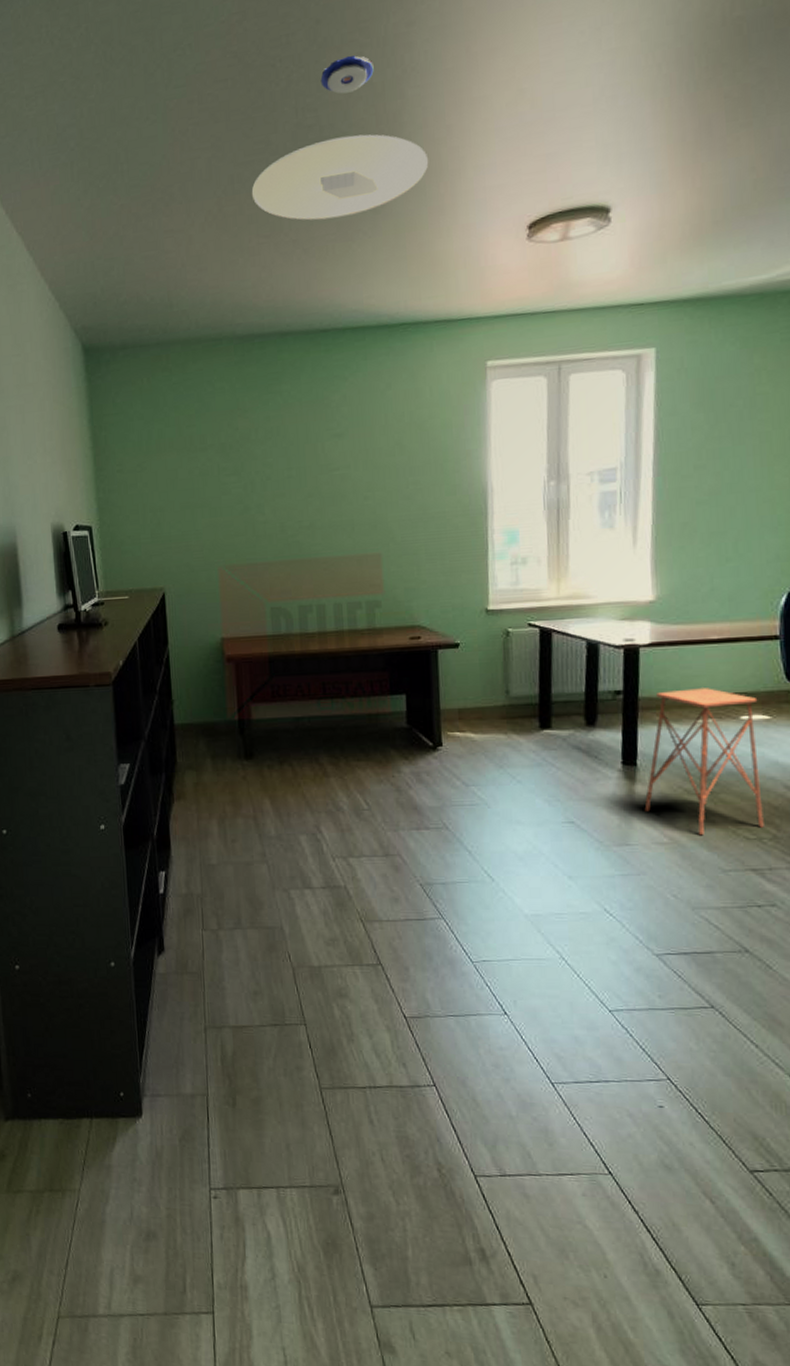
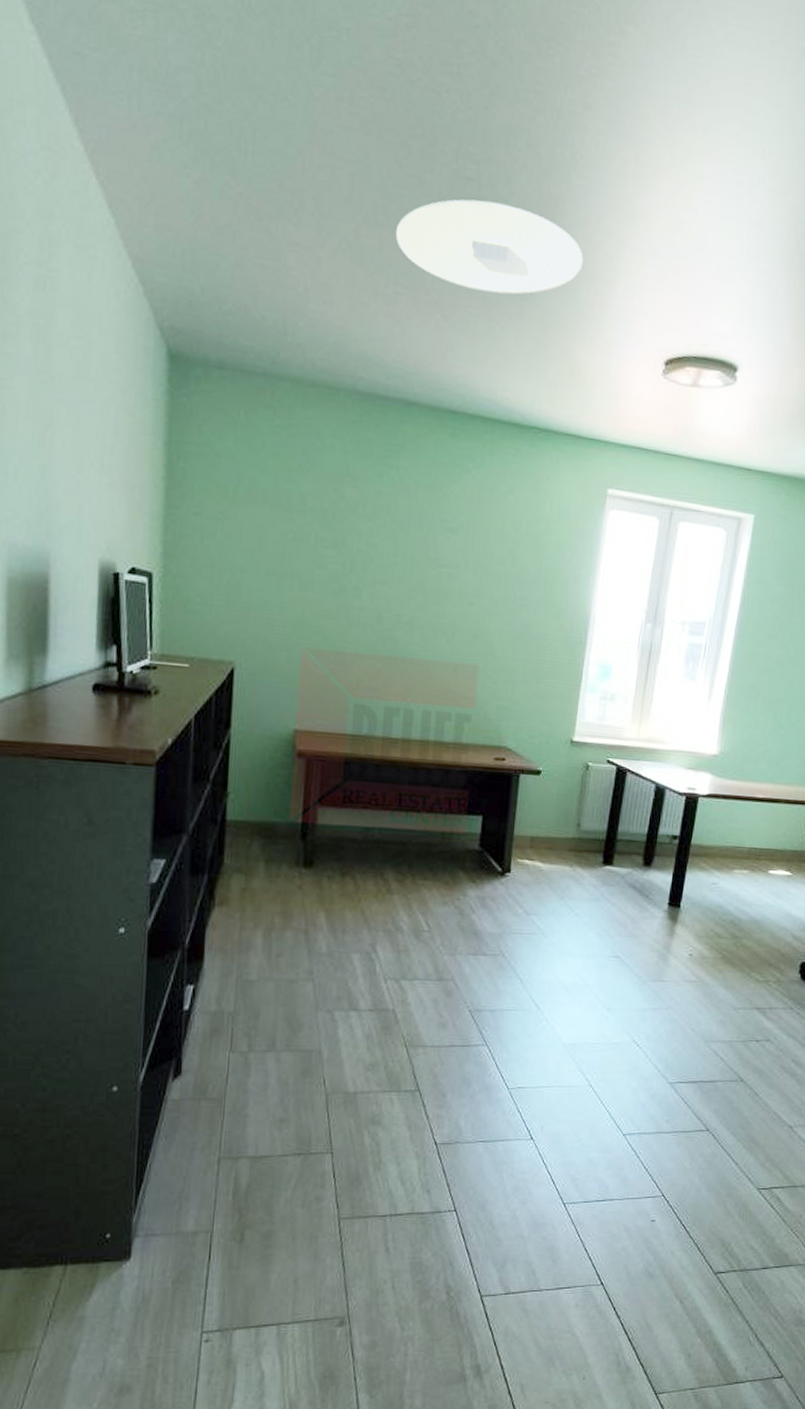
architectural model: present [320,55,374,94] -> none [487,114,544,158]
side table: present [644,688,764,836] -> none [680,840,785,976]

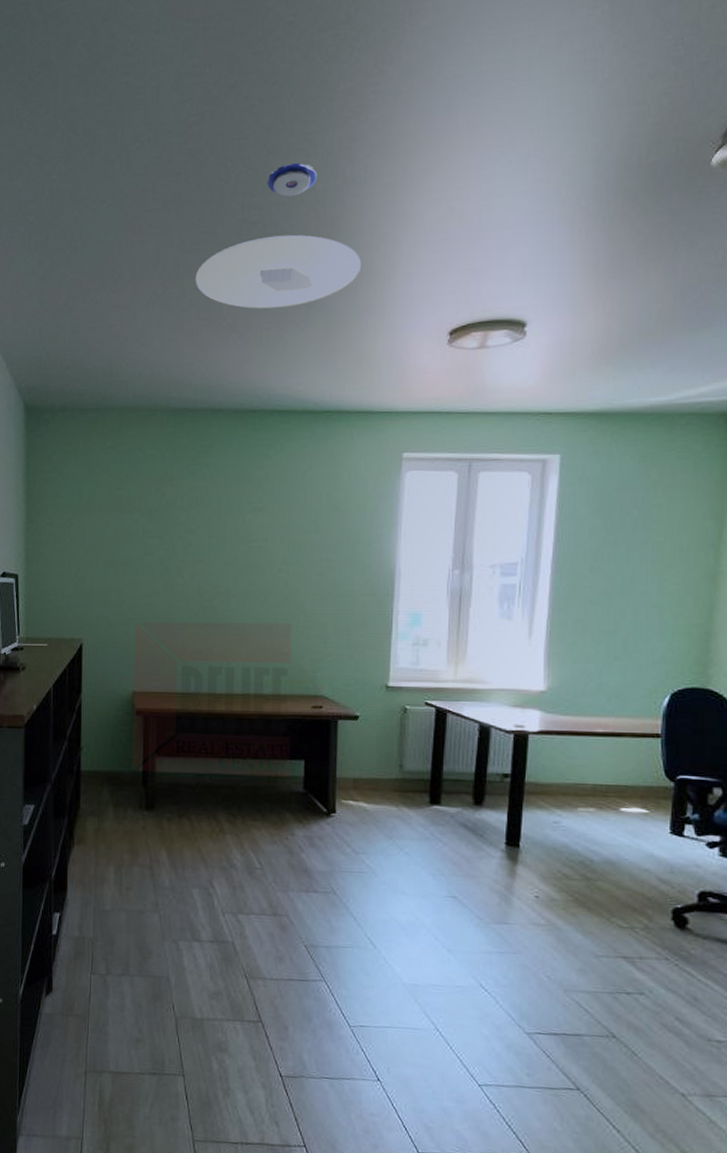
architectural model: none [487,114,544,158] -> present [267,162,317,197]

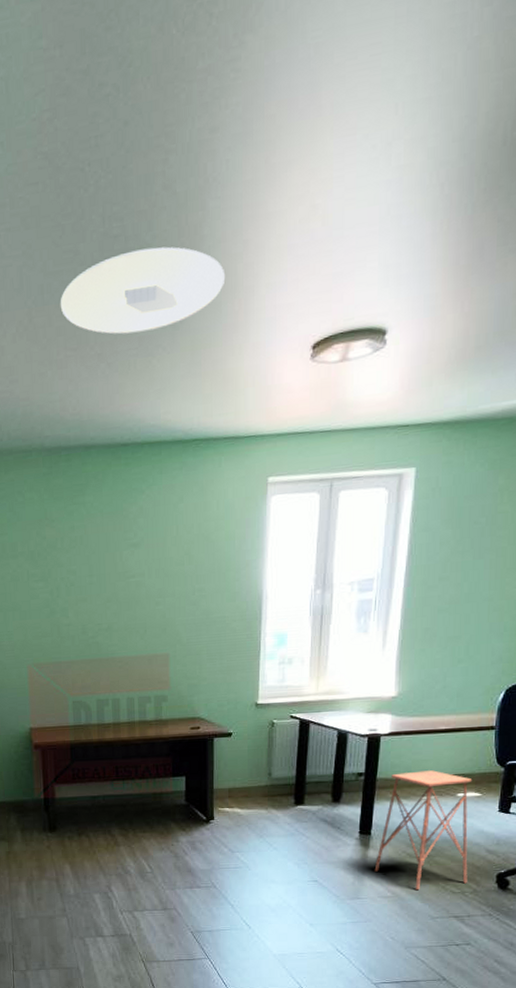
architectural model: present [267,162,317,197] -> none [127,162,178,203]
side table: none [524,777,637,920] -> present [374,770,473,891]

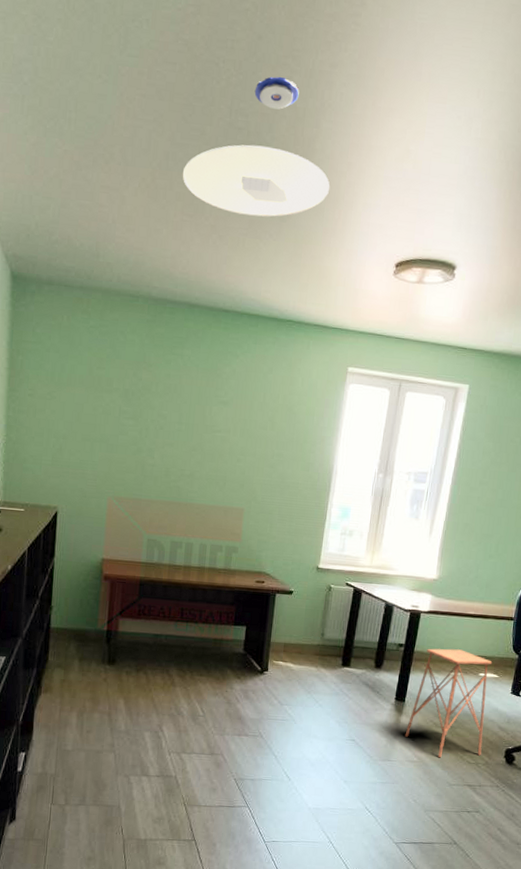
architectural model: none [127,162,178,203] -> present [254,76,299,110]

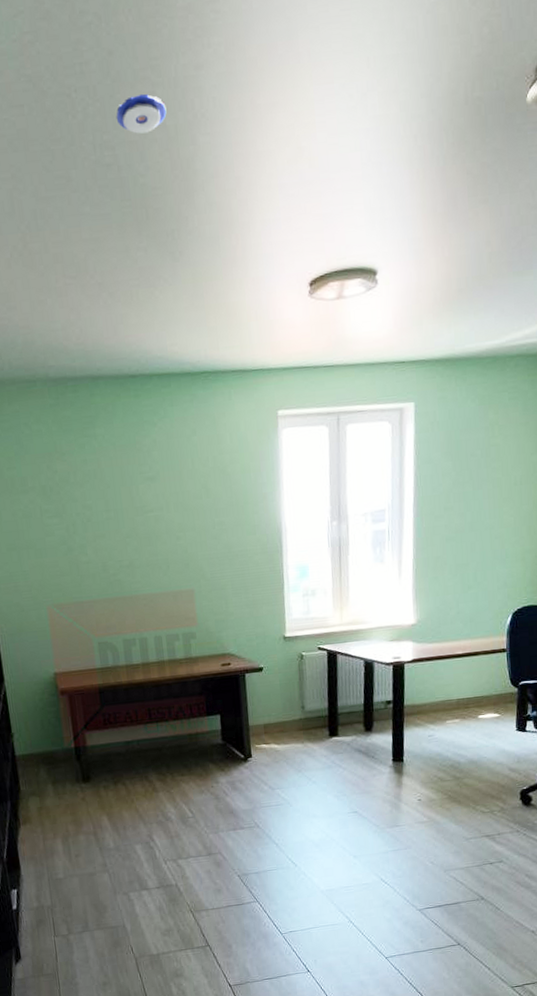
ceiling light: present [182,144,330,217] -> none [55,178,221,264]
side table: present [405,648,493,758] -> none [409,694,495,814]

